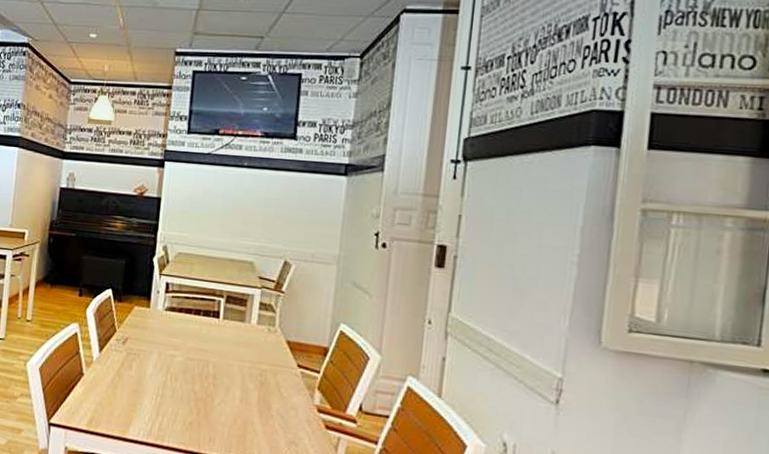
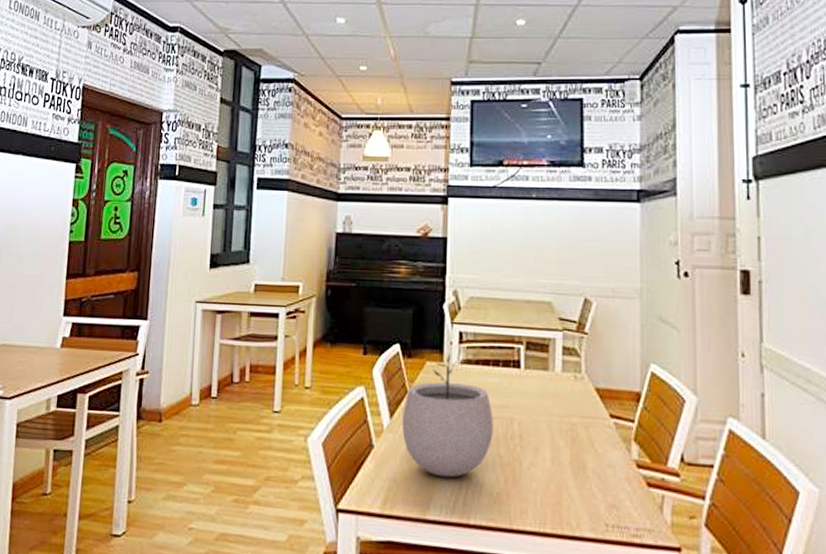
plant pot: none [109,302,191,406] -> present [402,354,493,478]

